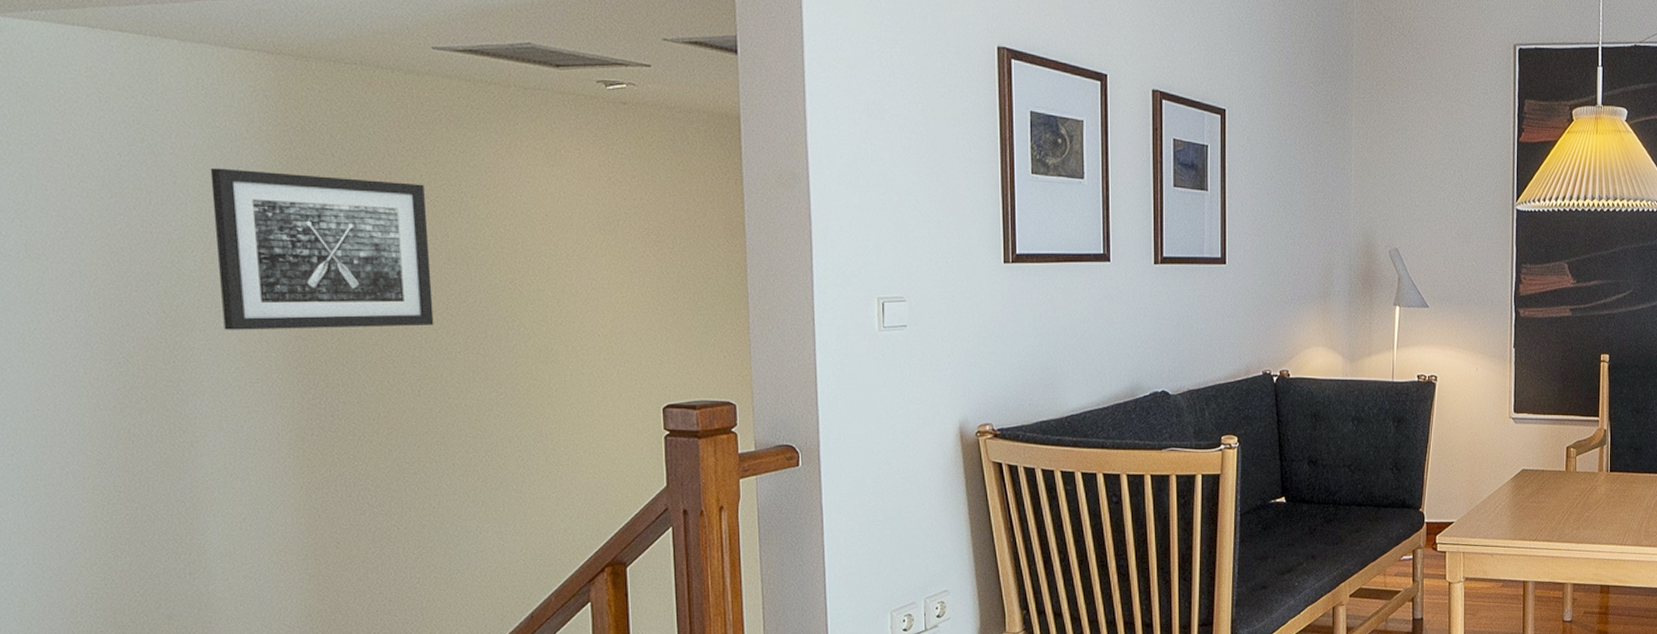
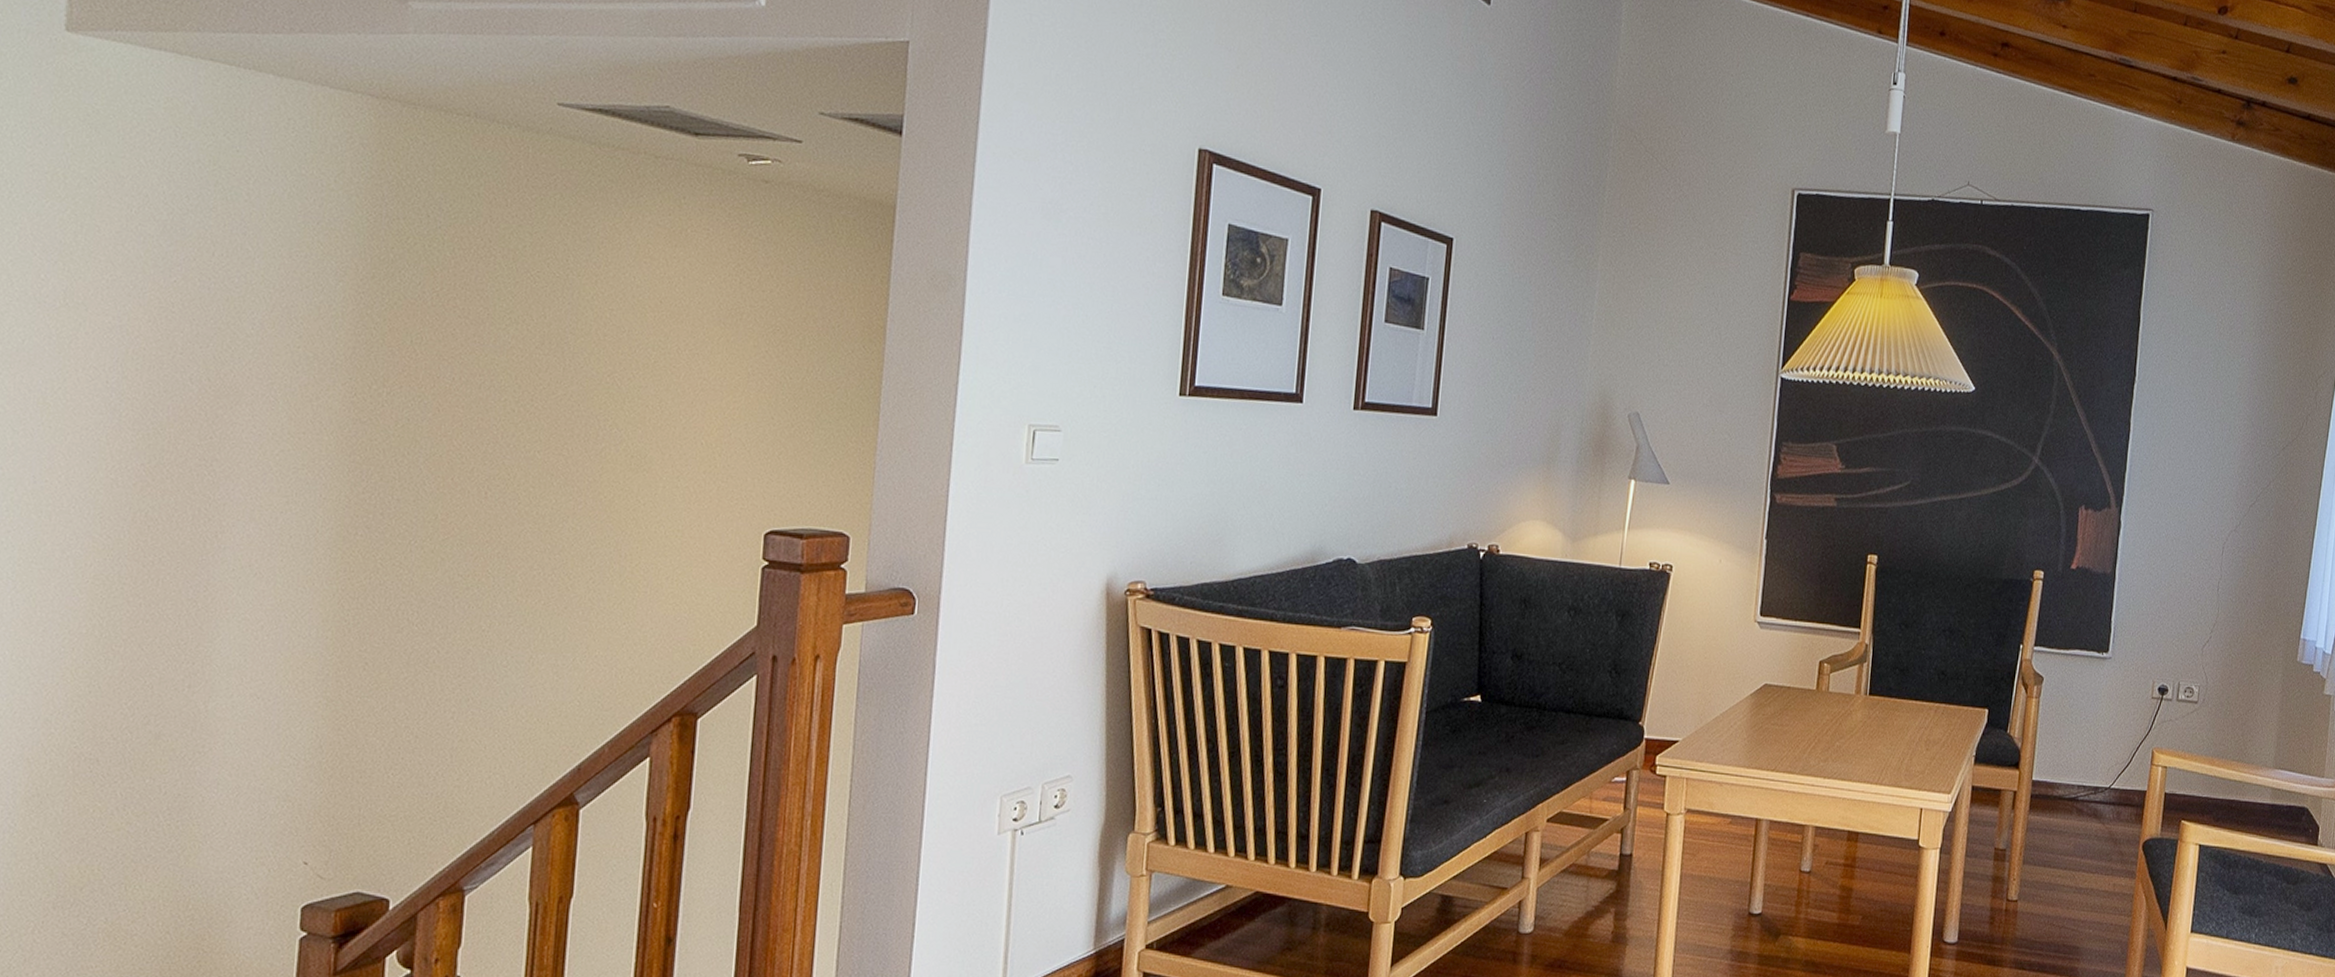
wall art: present [210,167,434,330] -> none [274,220,526,418]

